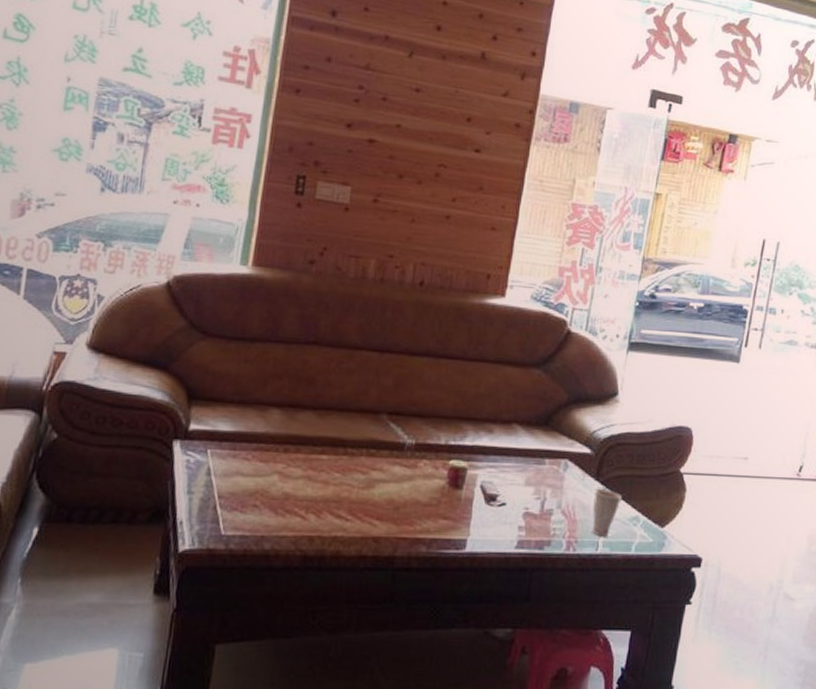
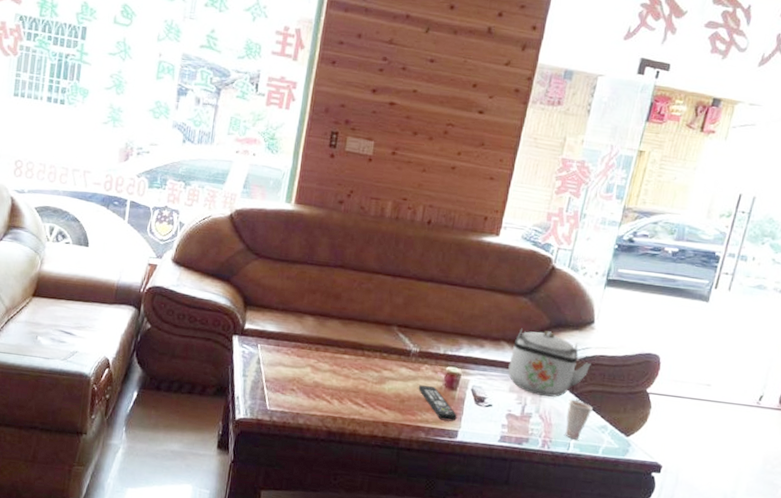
remote control: none [415,486,465,529] -> present [418,385,457,422]
kettle: none [523,406,617,487] -> present [508,328,591,397]

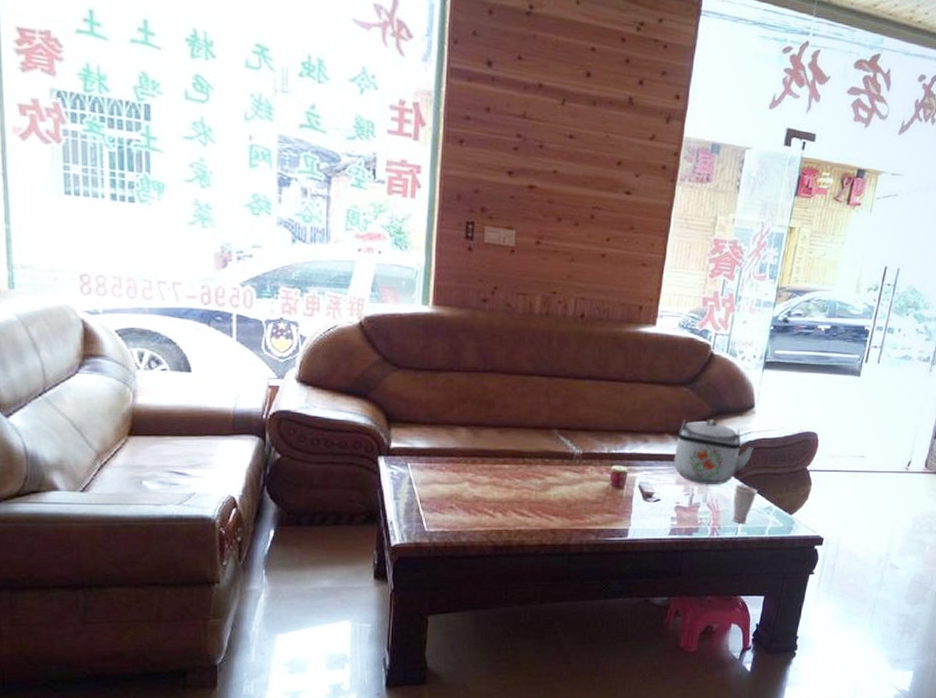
remote control: present [418,385,457,422] -> none [584,488,626,521]

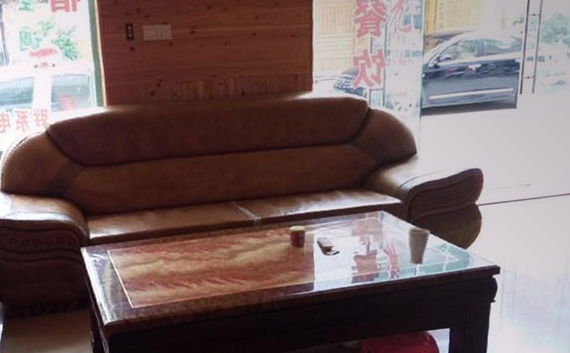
kettle: present [674,419,754,484] -> none [346,170,421,232]

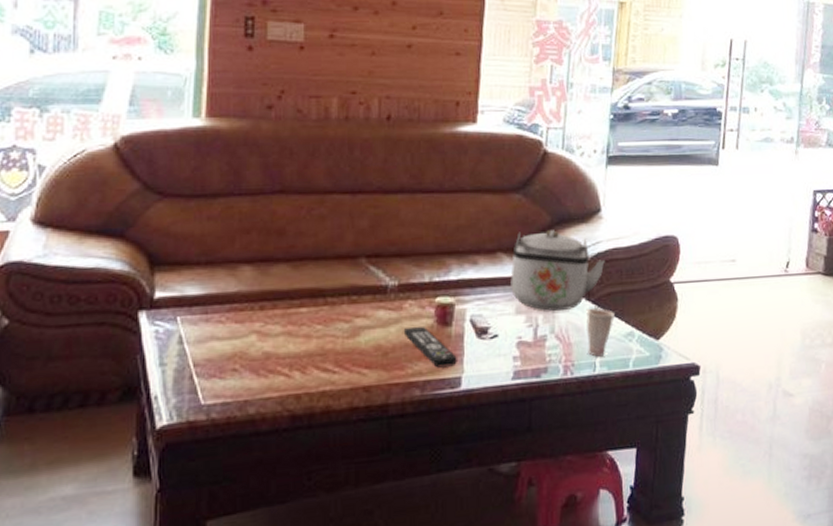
remote control: none [268,248,310,277] -> present [403,327,457,368]
kettle: none [346,170,421,232] -> present [510,230,605,311]

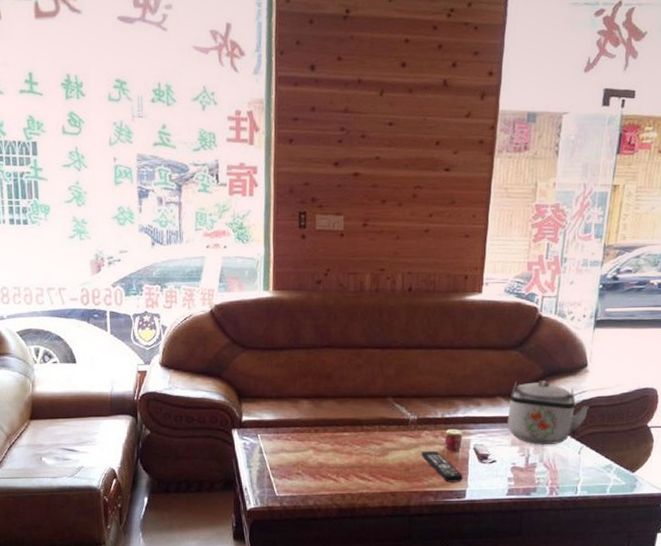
cup: present [586,308,614,357] -> none [570,445,595,483]

